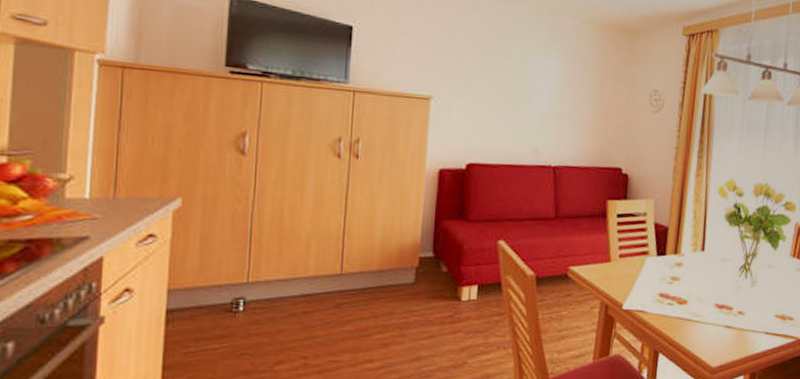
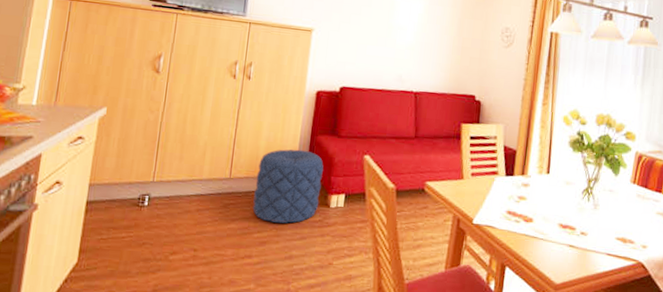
pouf: none [370,237,451,321] -> present [252,149,324,223]

